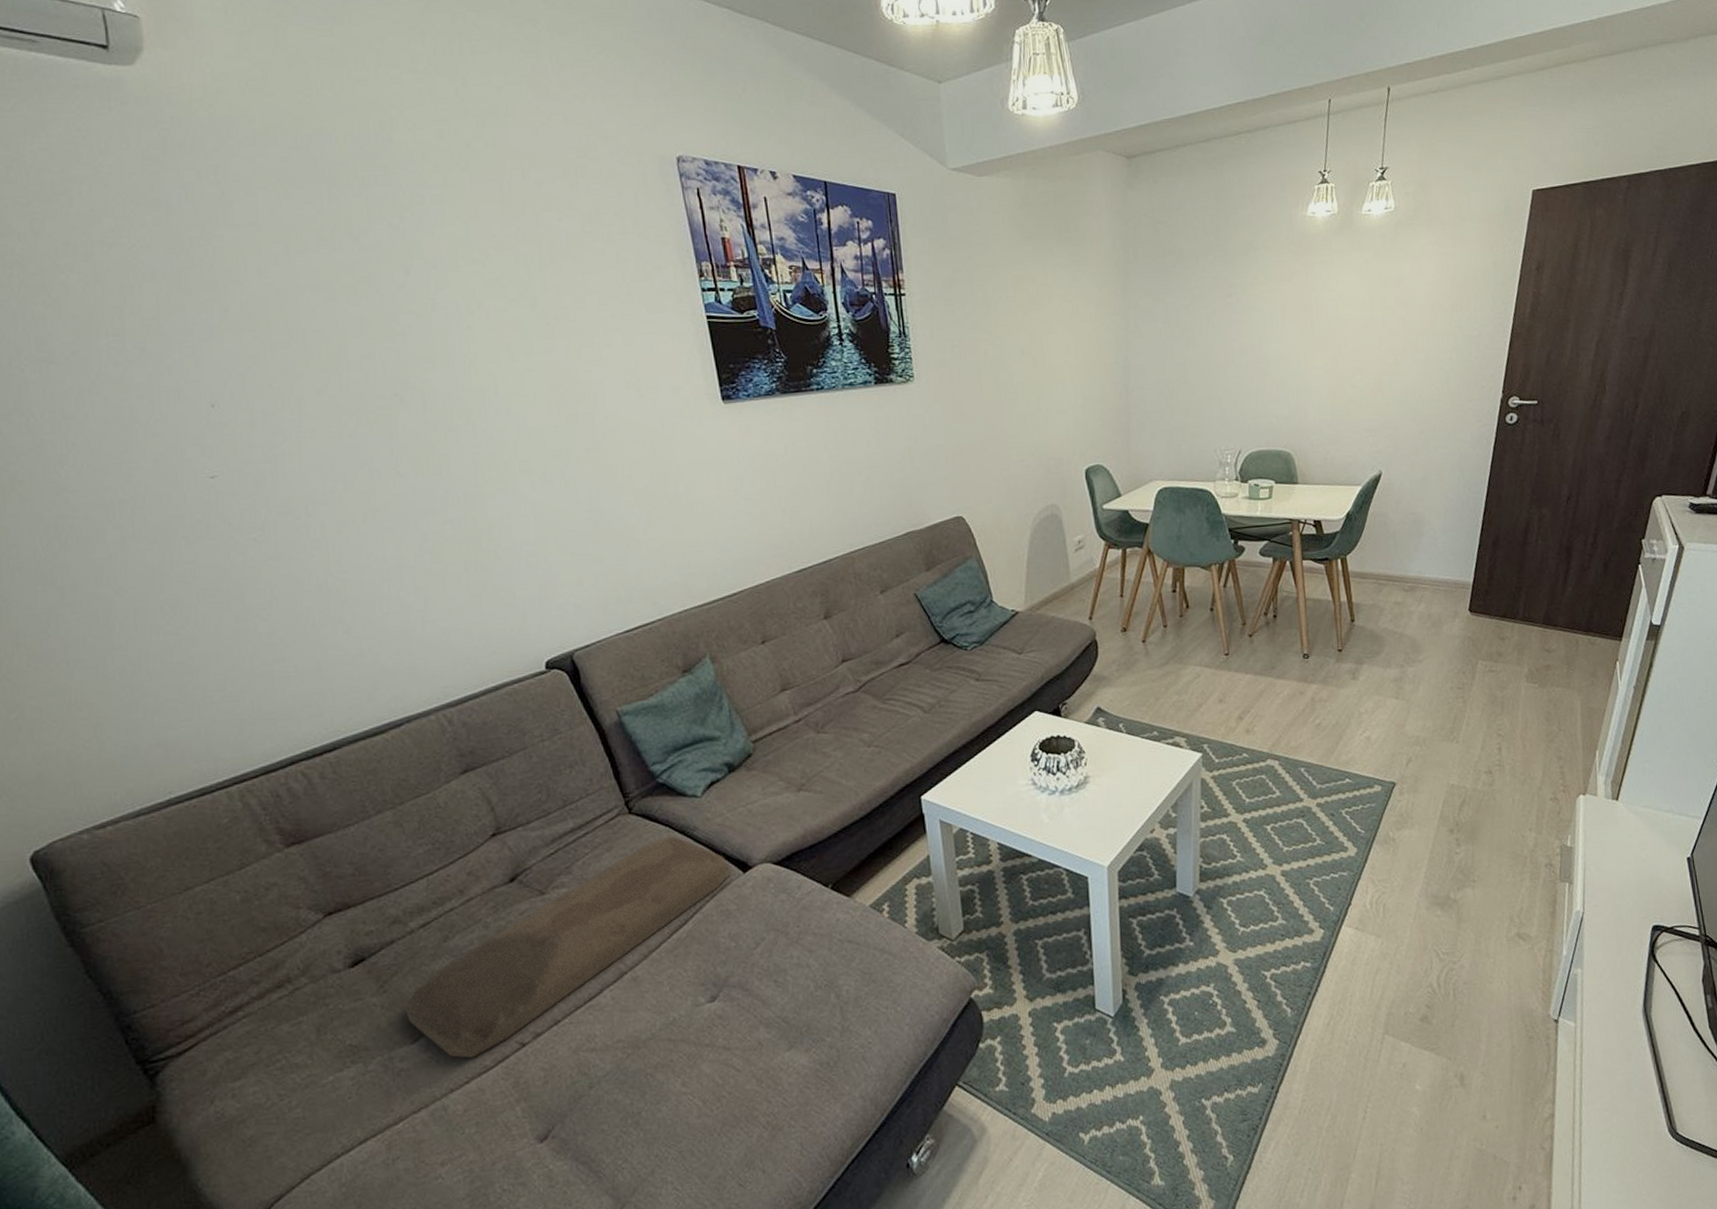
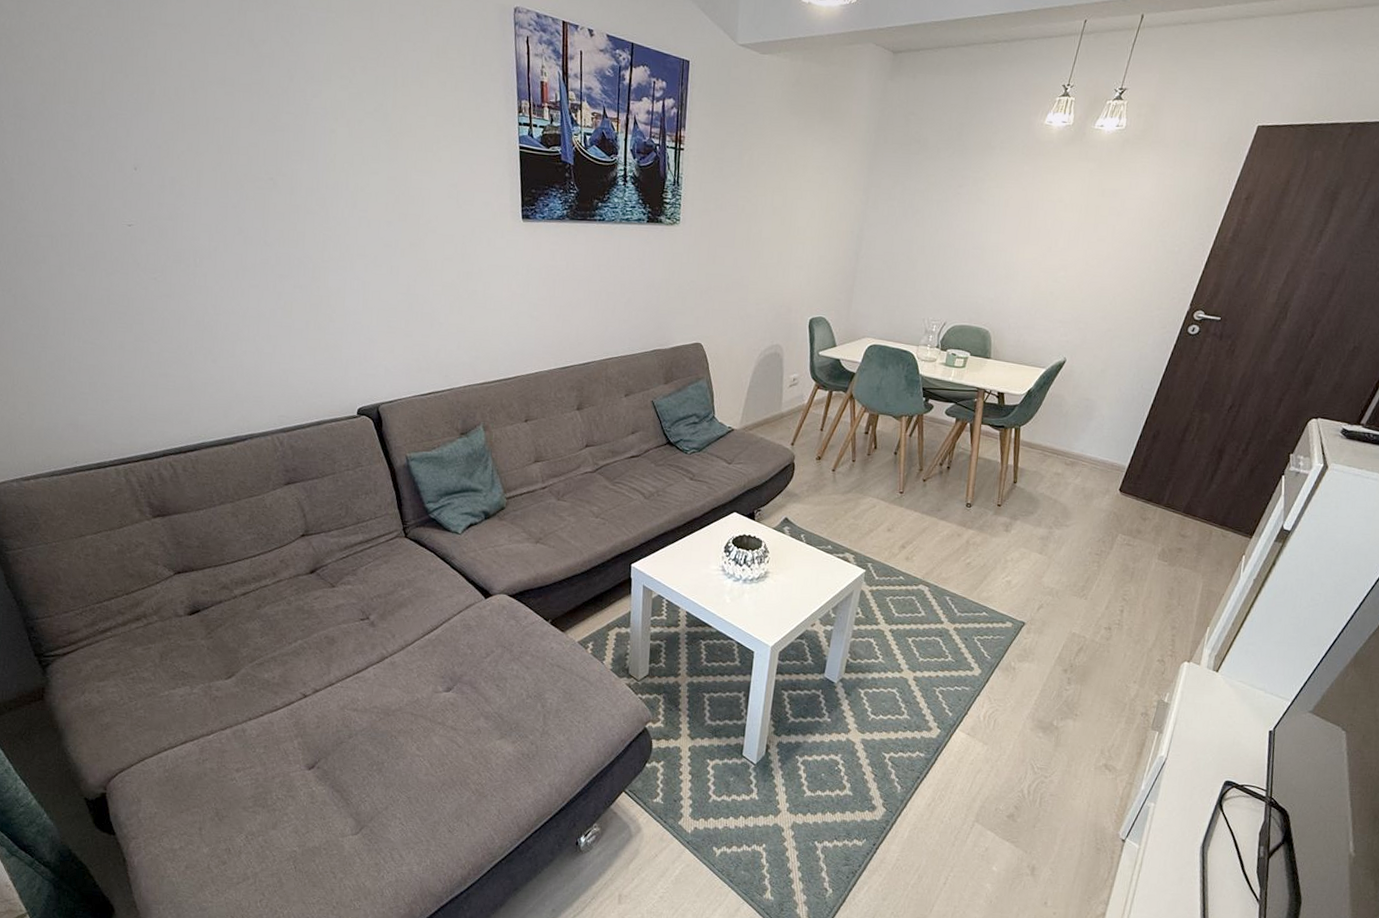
cushion: present [405,836,730,1059] -> none [224,560,475,698]

